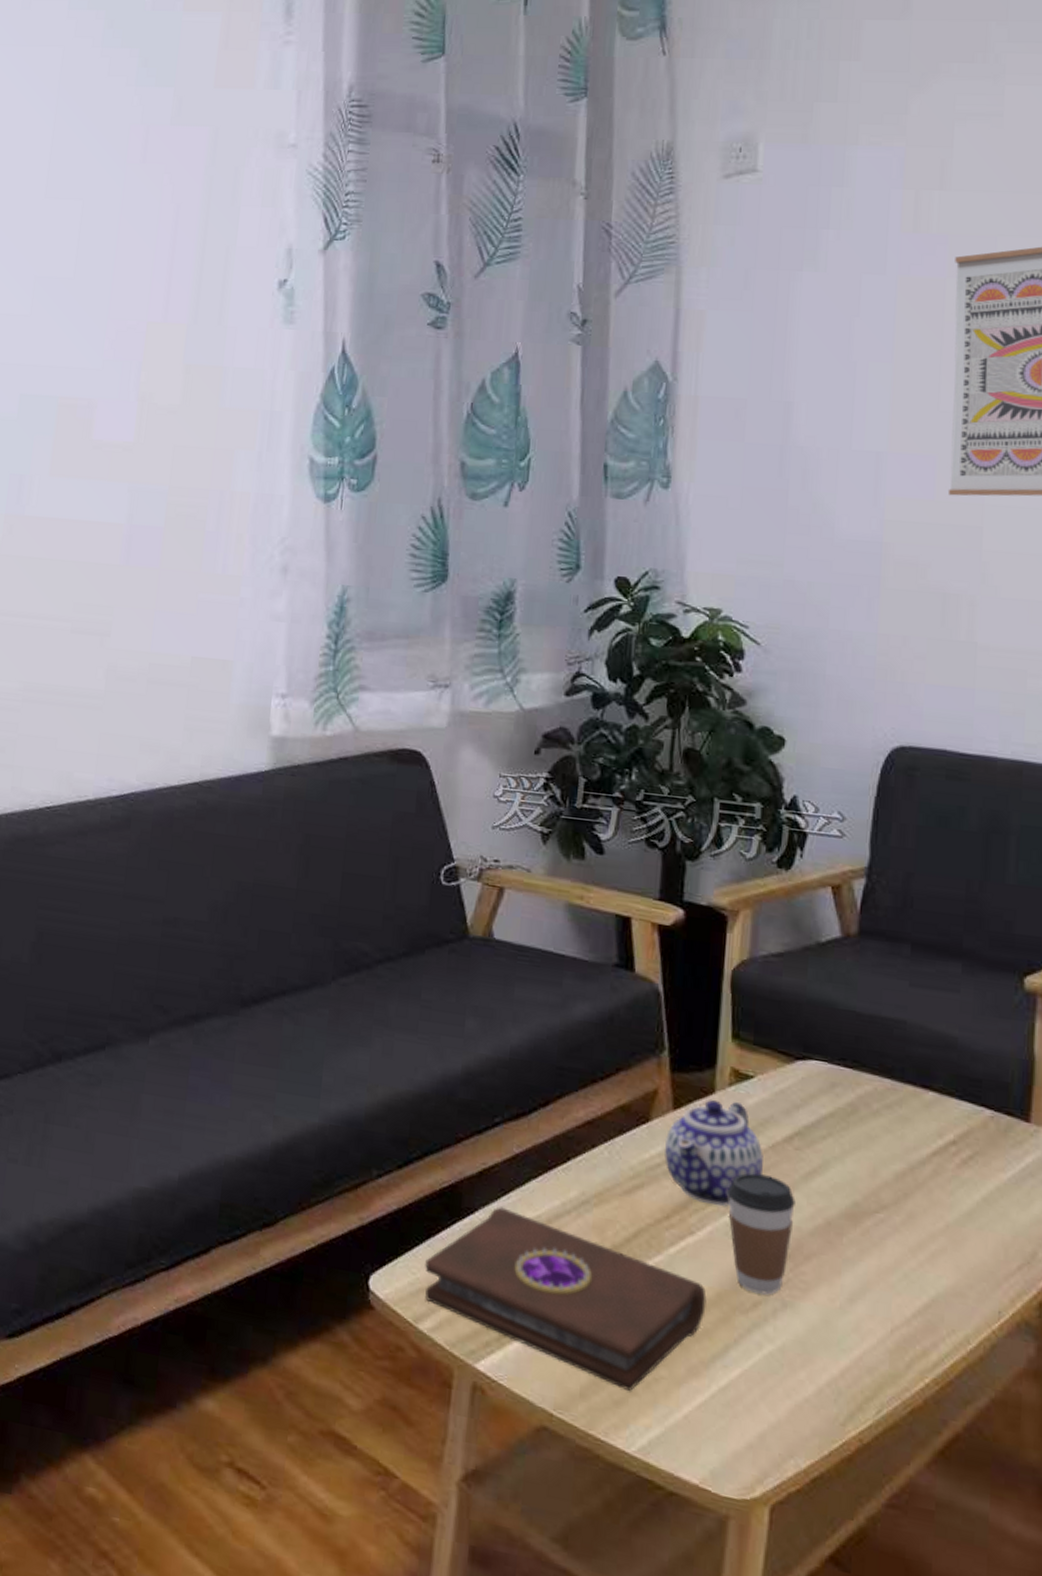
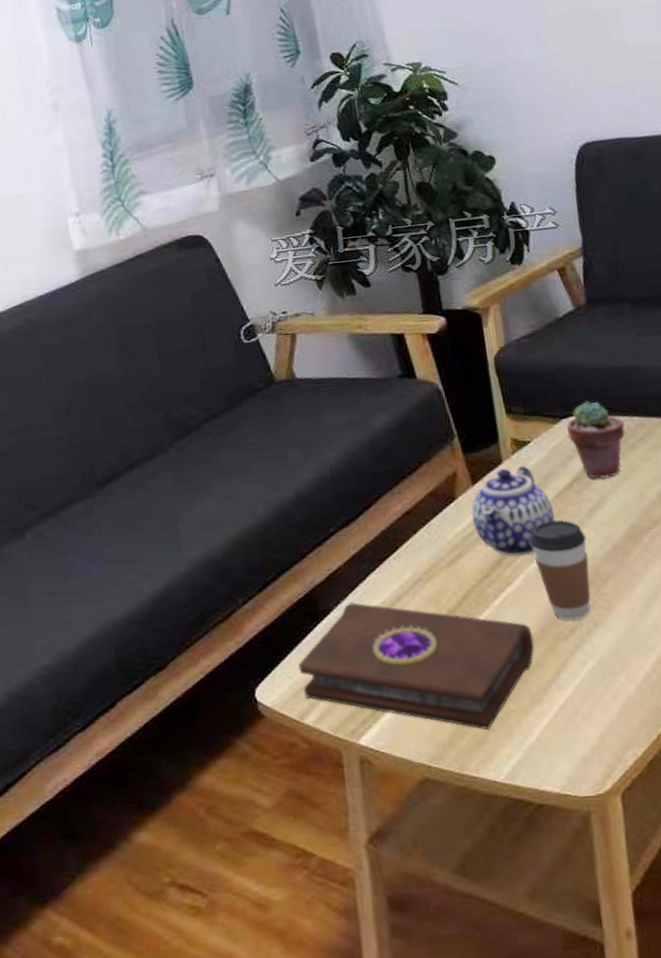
potted succulent: none [801,1046,871,1142] -> present [567,401,626,479]

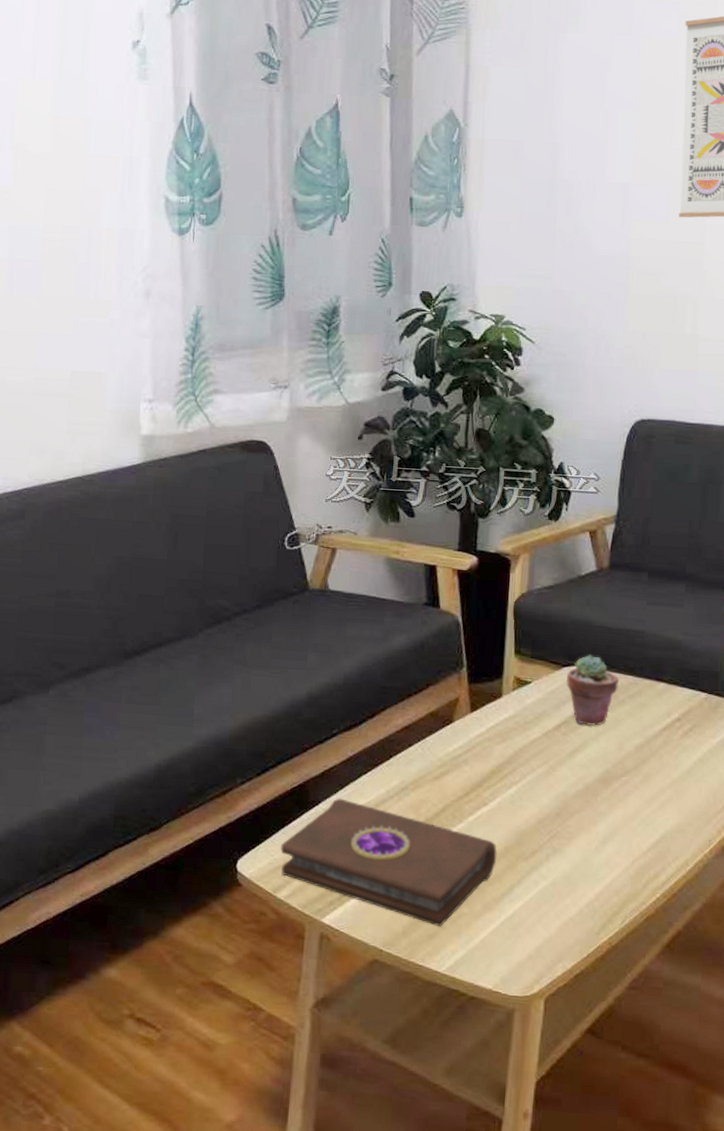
teapot: present [471,466,555,556] -> none [464,702,539,783]
coffee cup: present [529,520,591,621] -> none [511,755,563,845]

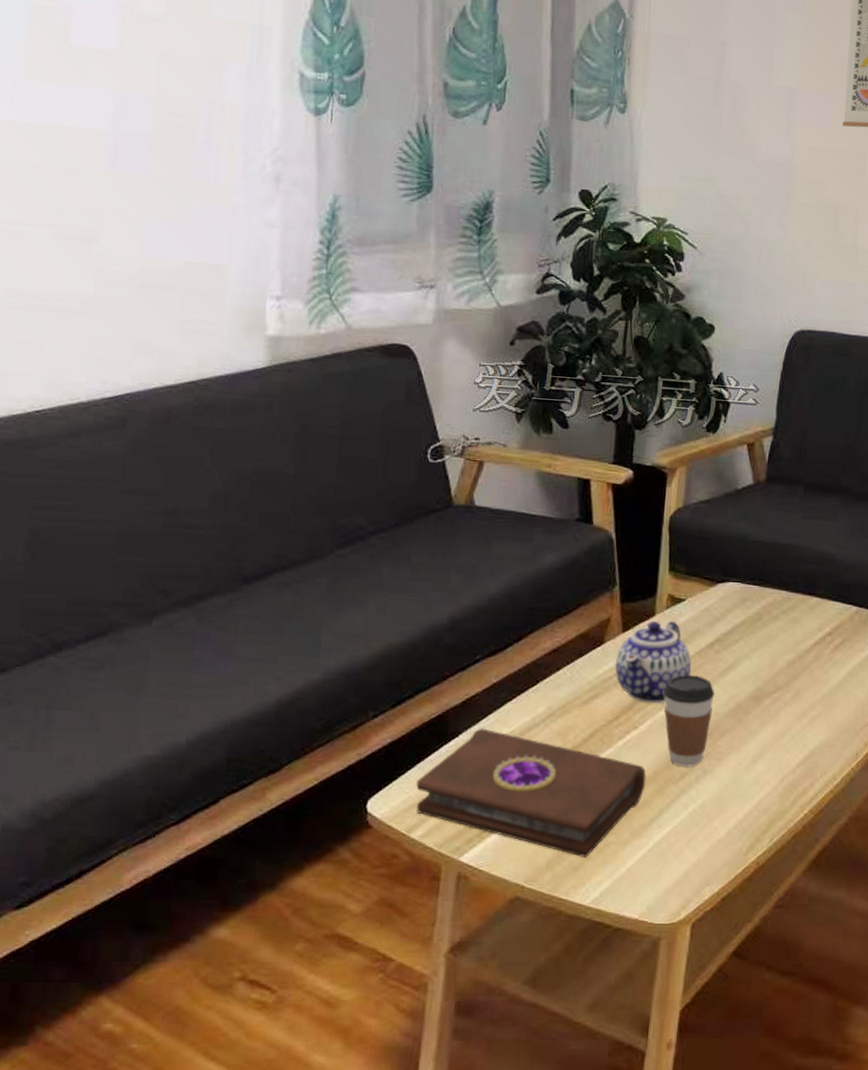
teapot: none [464,702,539,783] -> present [615,621,691,704]
coffee cup: none [511,755,563,845] -> present [663,675,715,767]
potted succulent: present [566,654,619,726] -> none [721,570,773,643]

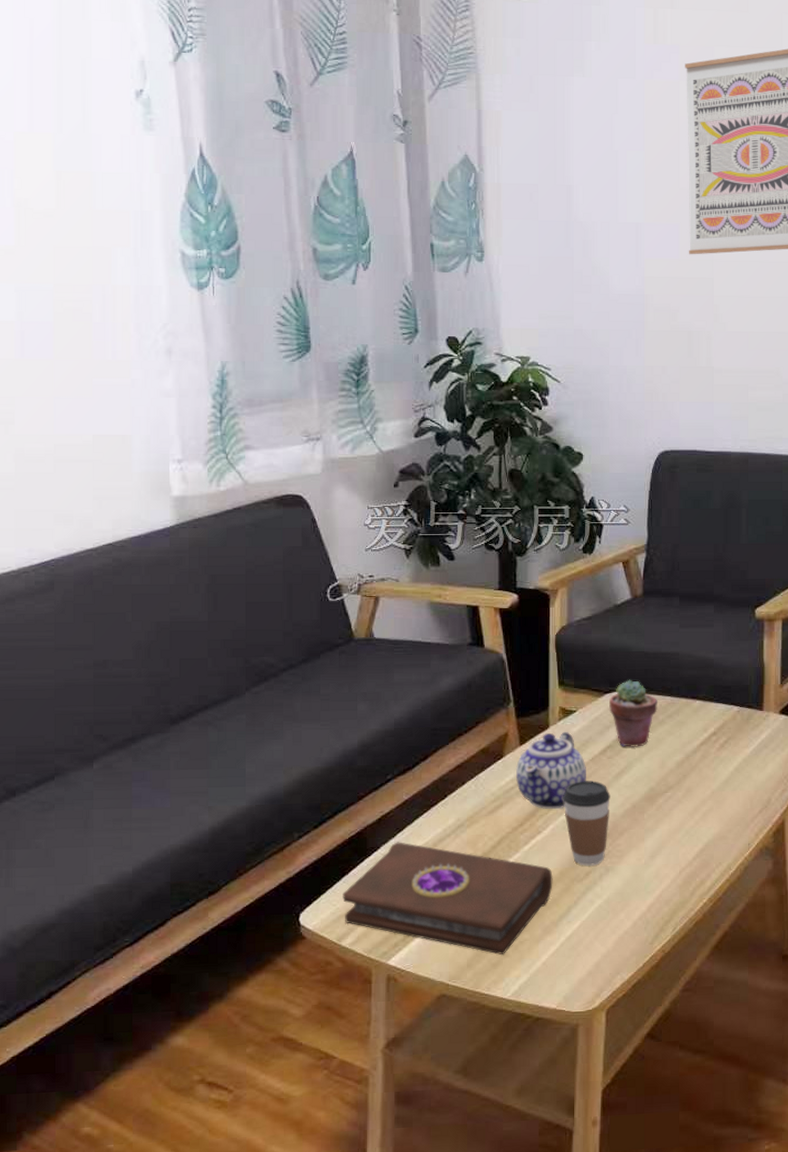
potted succulent: none [721,570,773,643] -> present [609,679,657,747]

